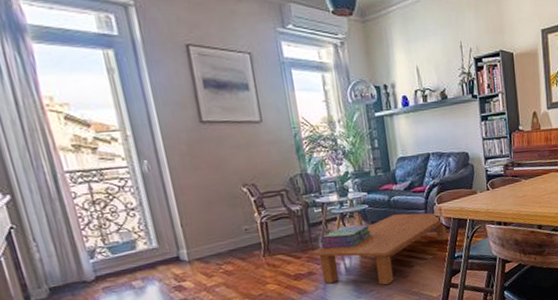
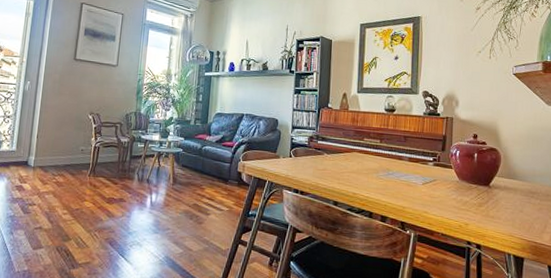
coffee table: present [307,212,447,285] -> none [123,162,246,227]
stack of books: present [321,225,372,249] -> none [136,164,180,185]

